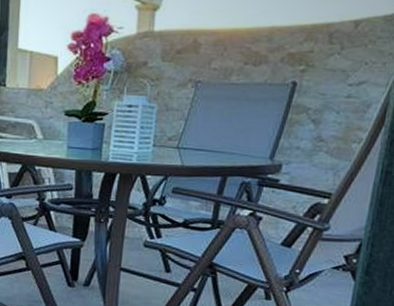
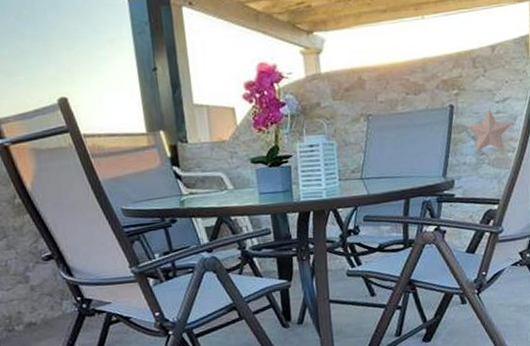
decorative star: none [308,90,365,141] -> present [467,108,513,152]

